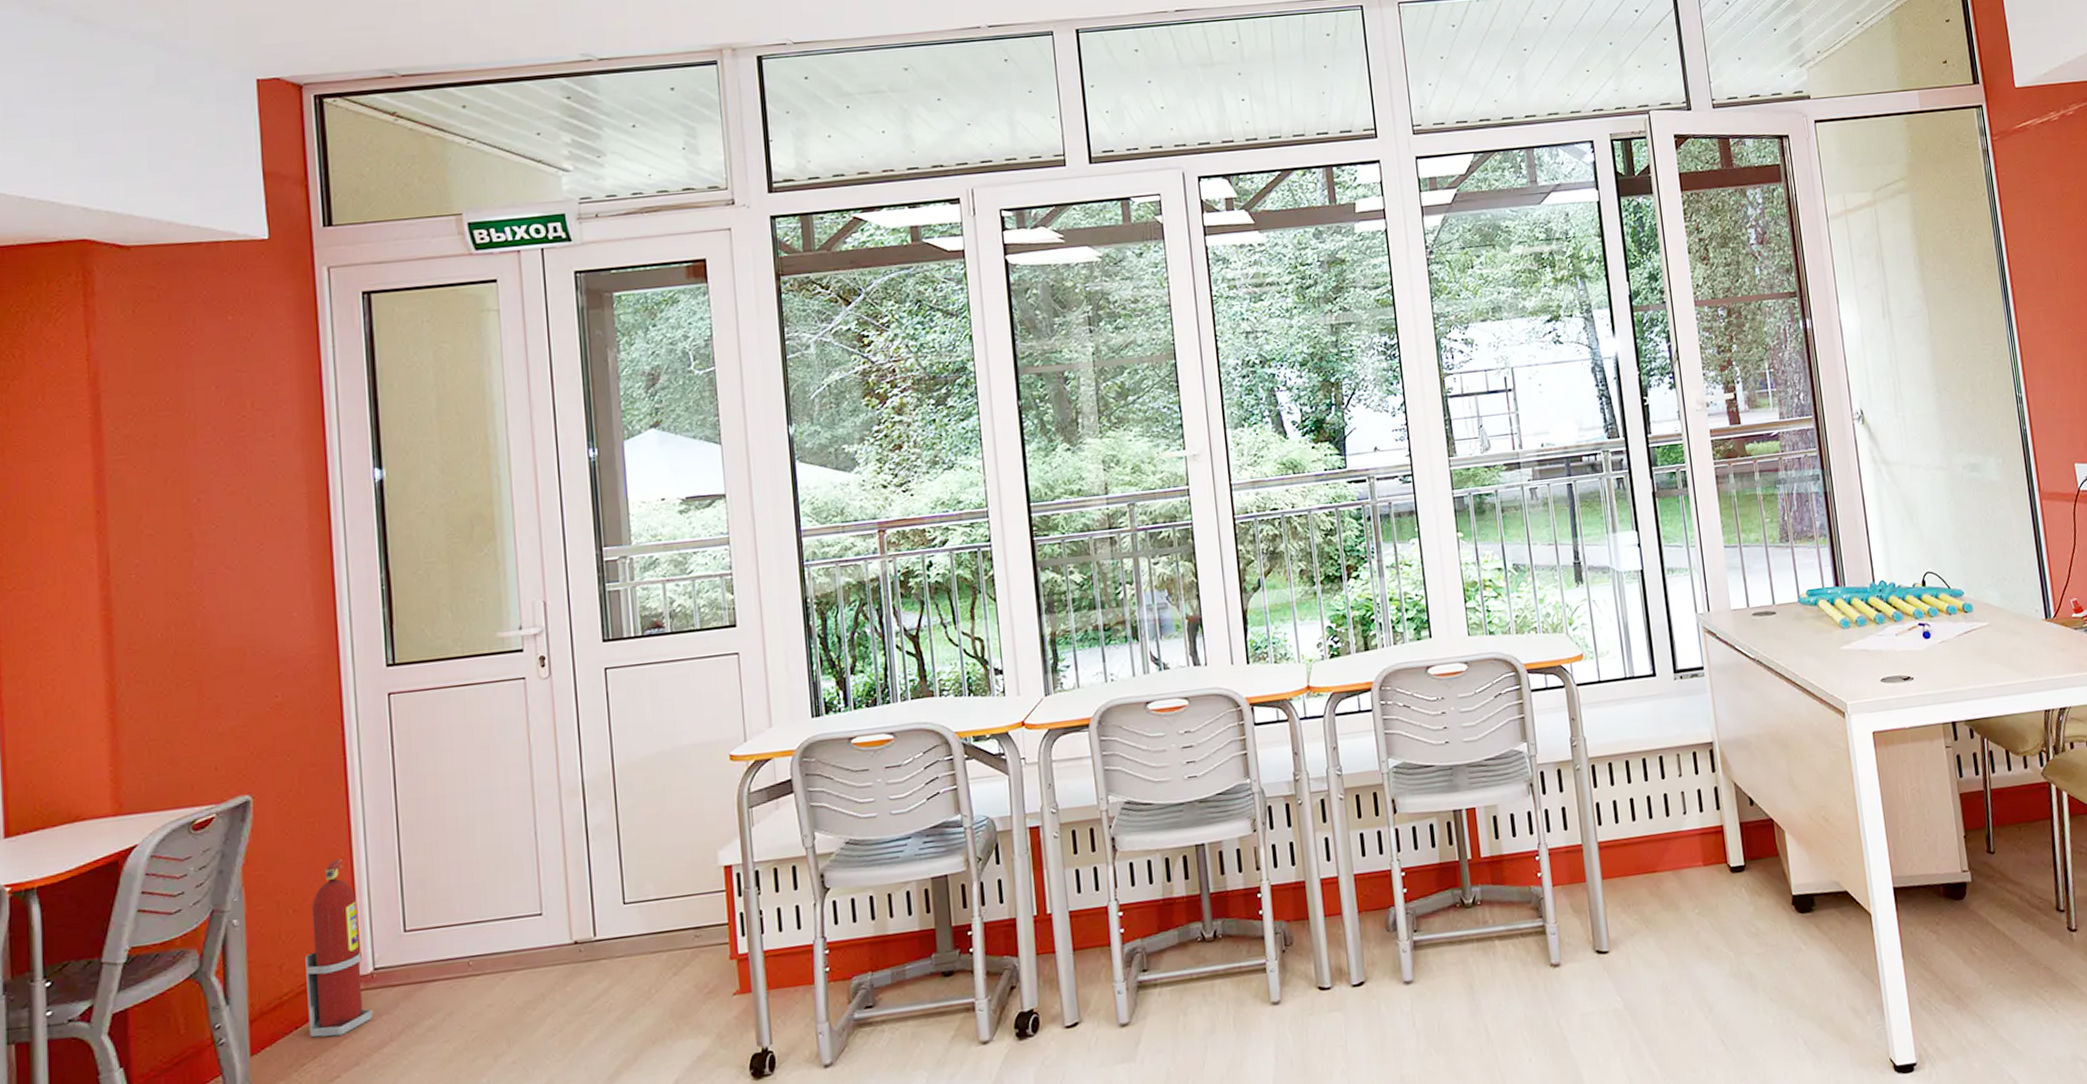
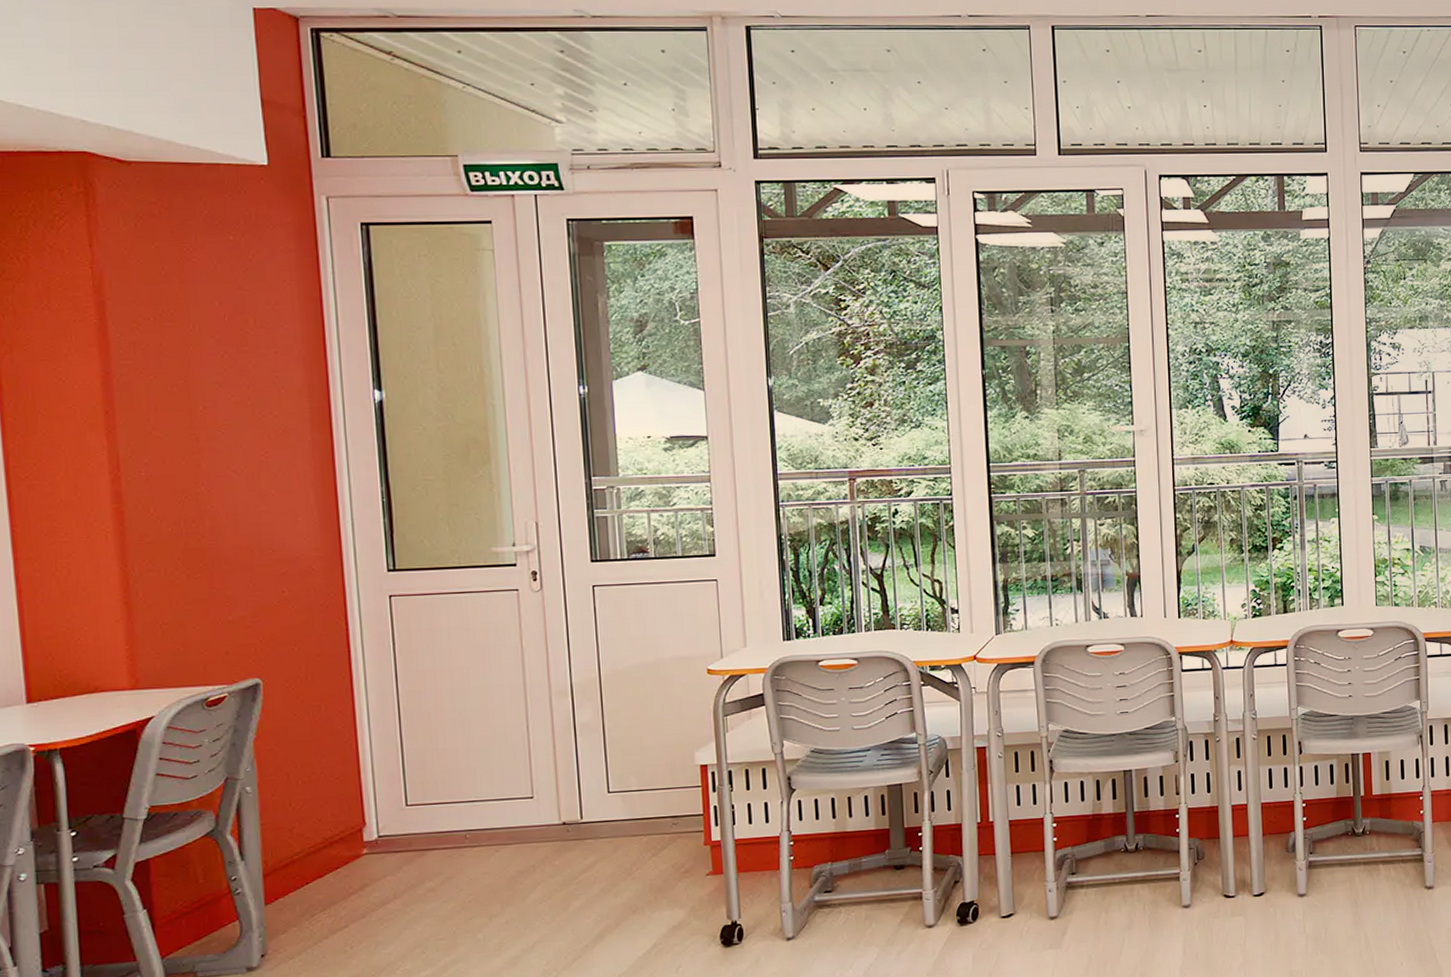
fire extinguisher: present [305,859,373,1038] -> none [314,740,378,893]

